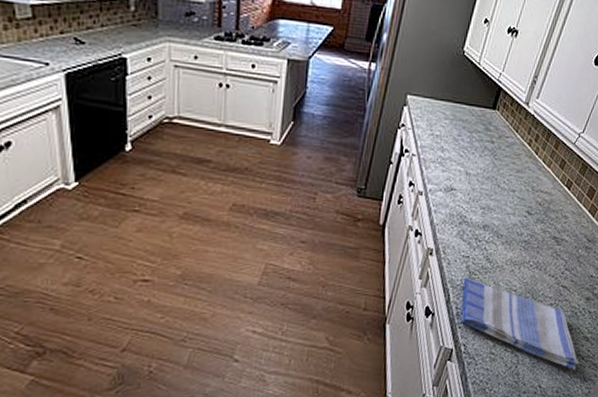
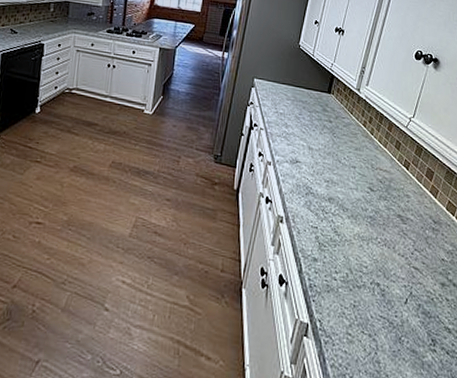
dish towel: present [460,277,579,371] -> none [314,248,444,366]

